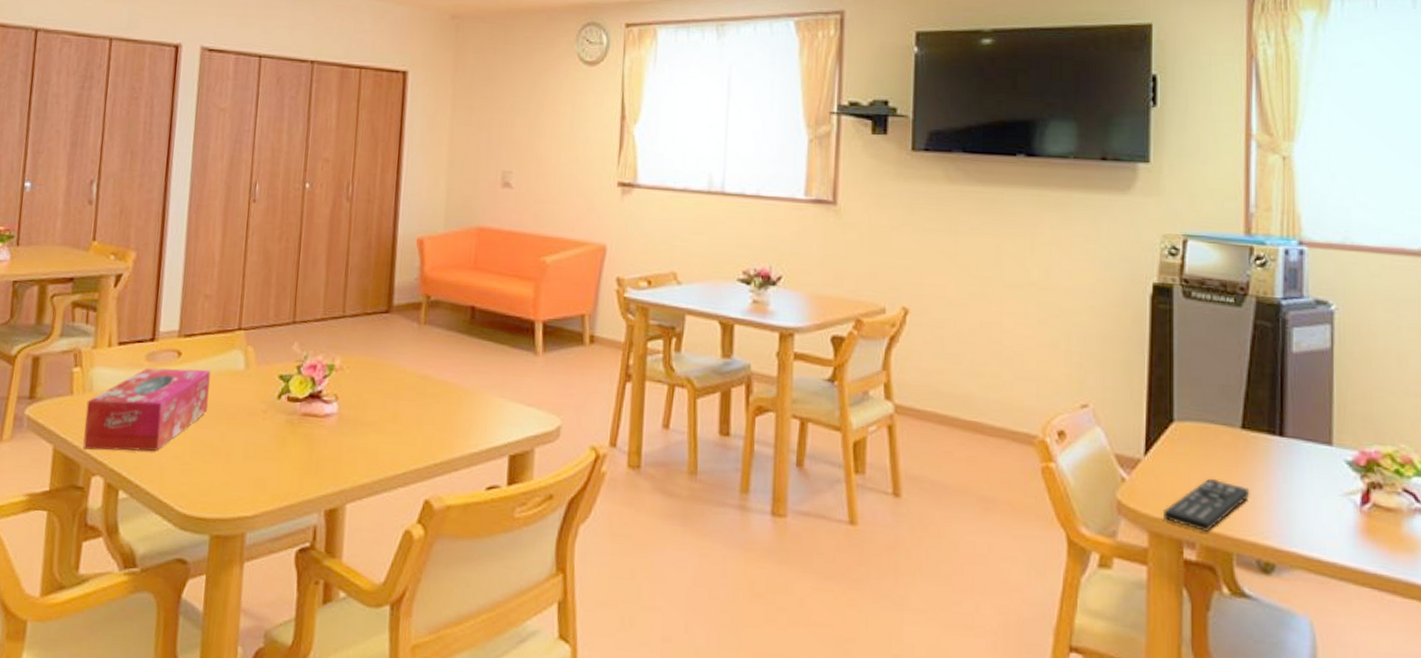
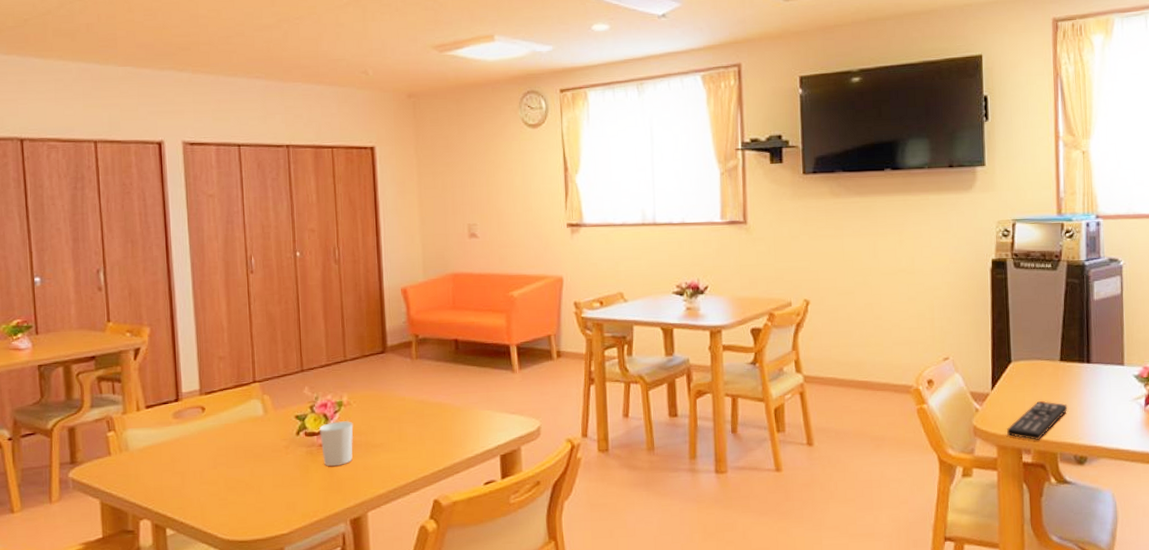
tissue box: present [83,367,211,452] -> none [125,419,236,499]
cup: none [303,388,343,443] -> present [319,421,354,467]

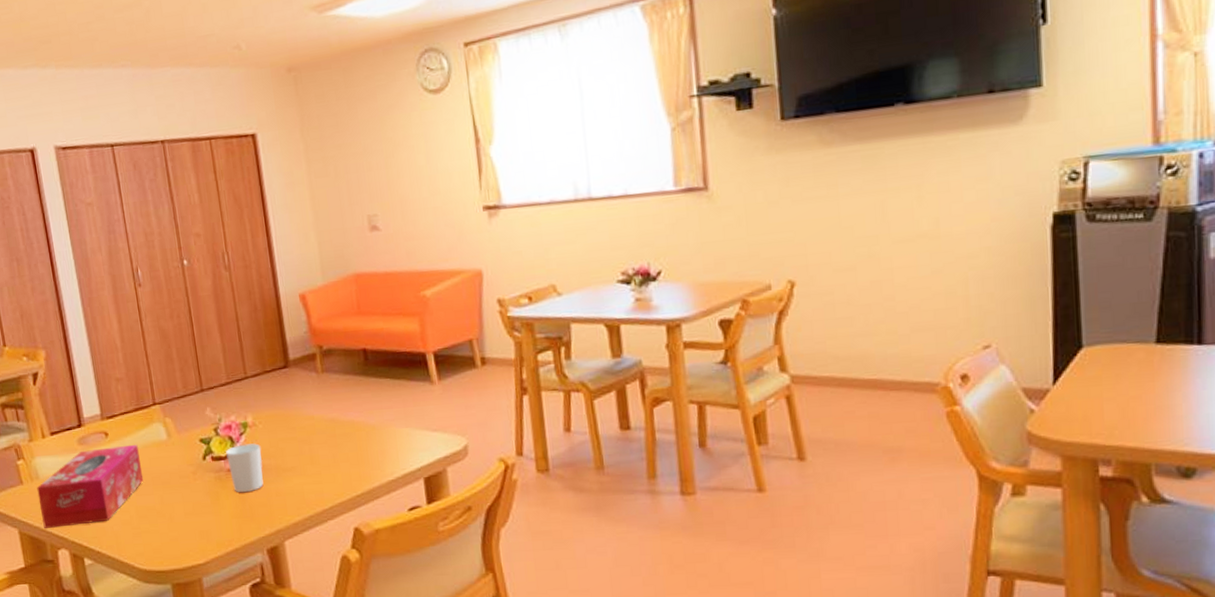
tissue box: none [125,419,236,499] -> present [36,444,144,528]
remote control: present [1007,400,1068,441] -> none [1076,396,1168,449]

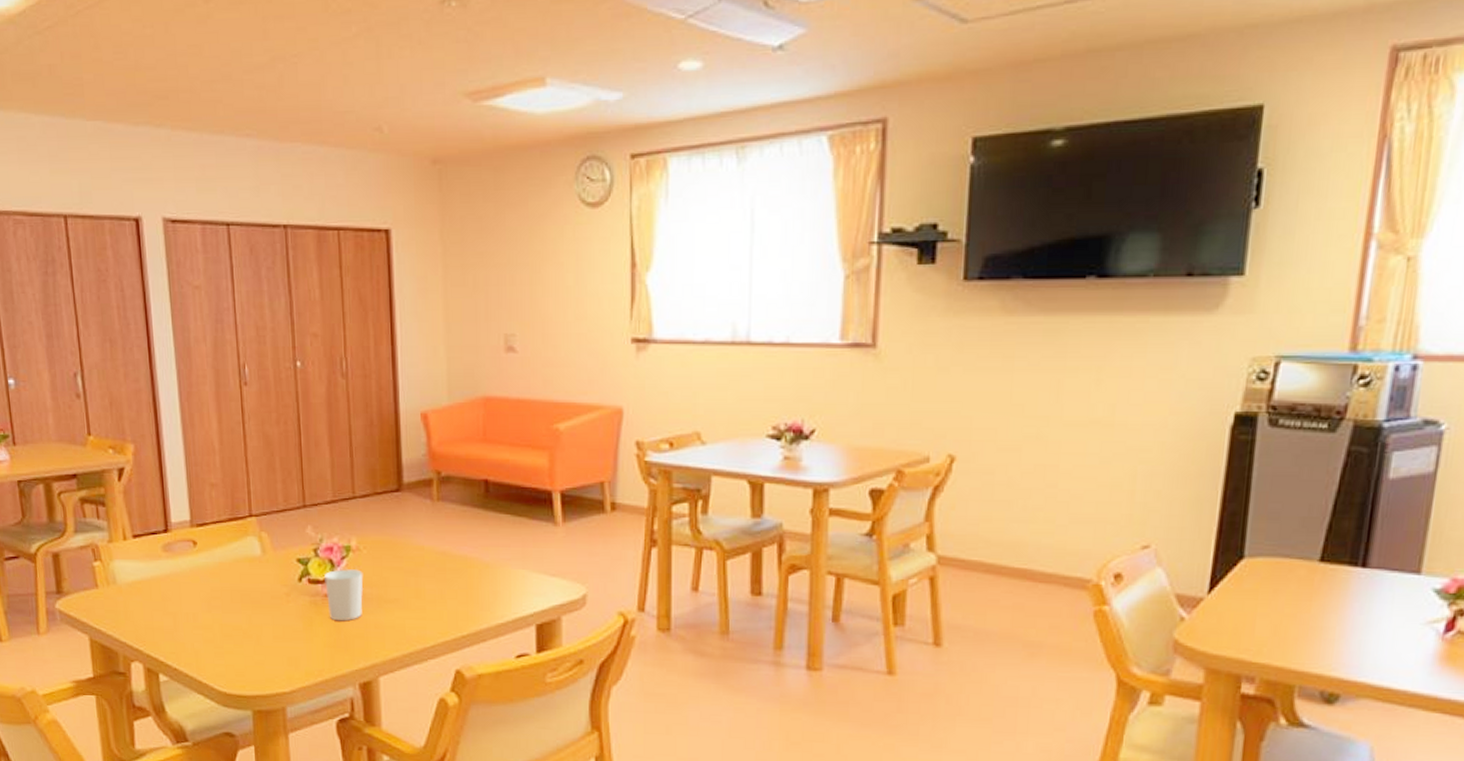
tissue box: present [36,444,144,528] -> none [113,557,232,638]

